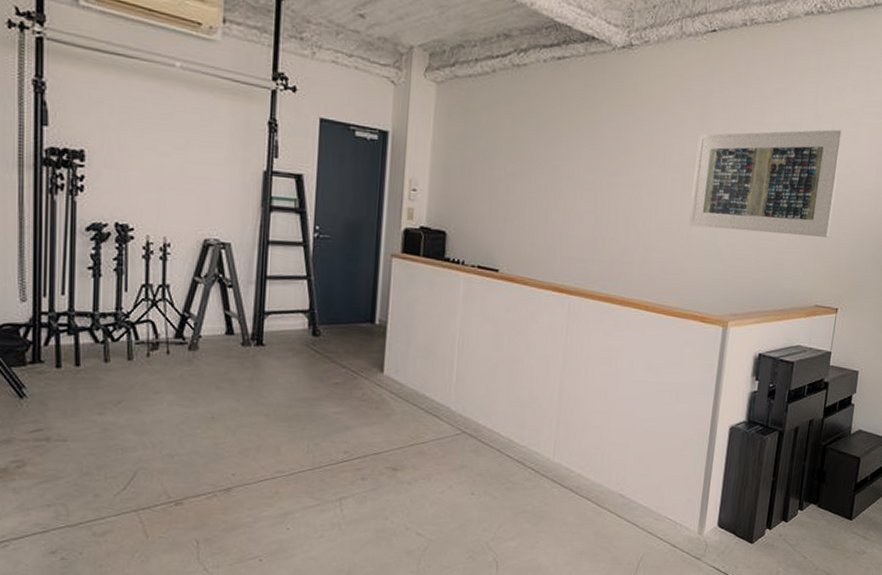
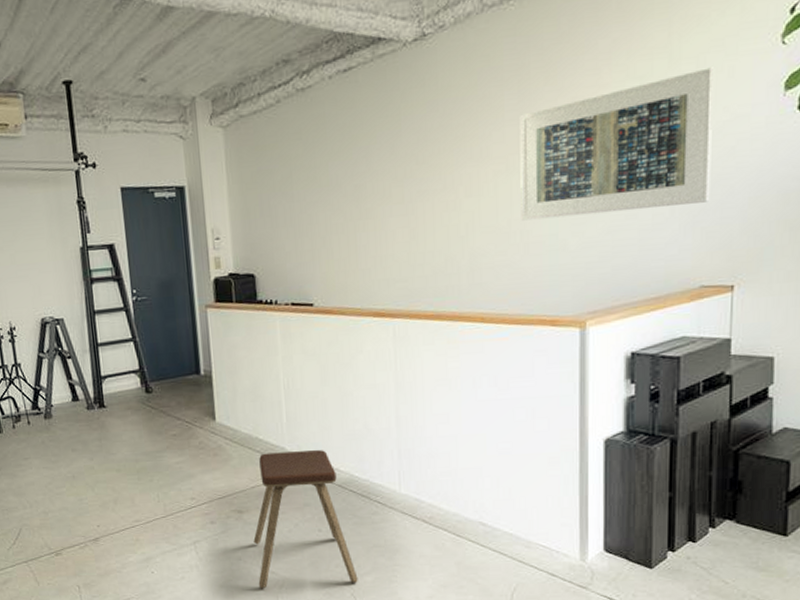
music stool: none [402,411,503,551] -> present [253,449,358,589]

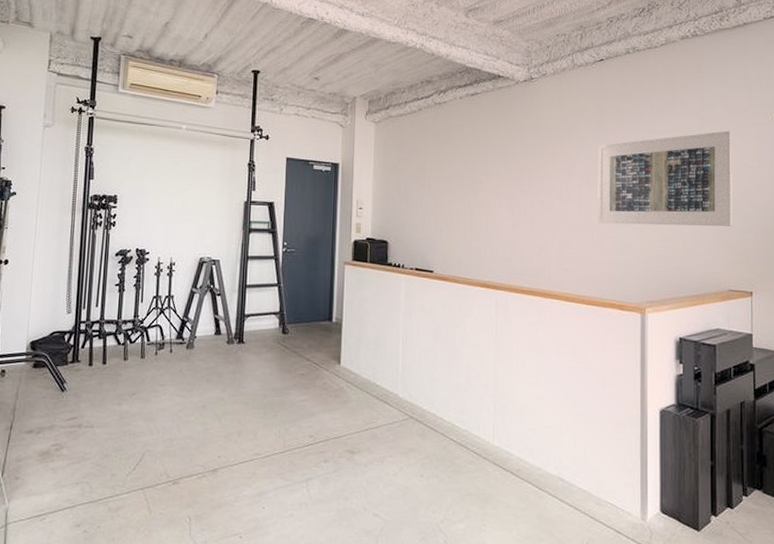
music stool: present [253,449,358,589] -> none [361,398,452,531]

